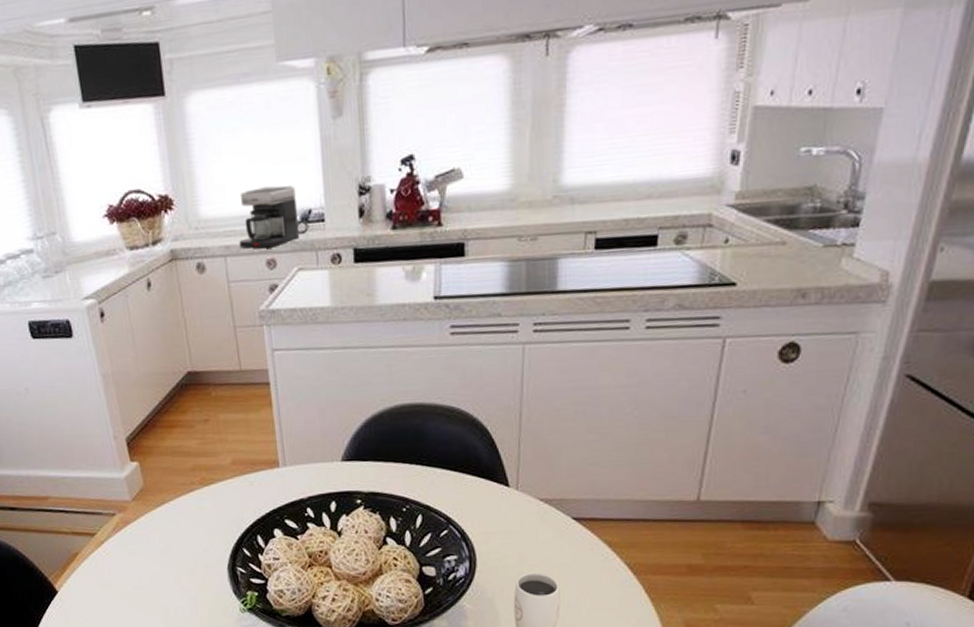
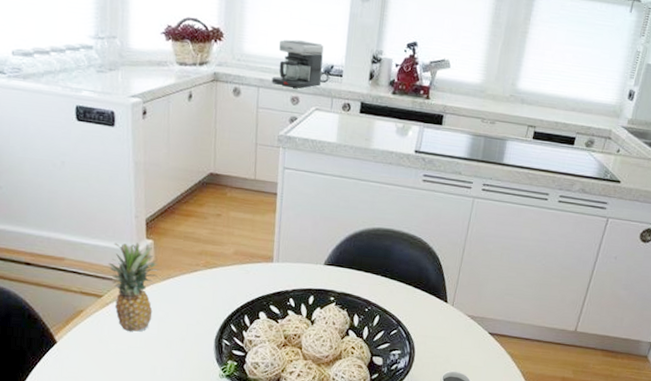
fruit: none [95,467,153,571] -> present [108,242,159,332]

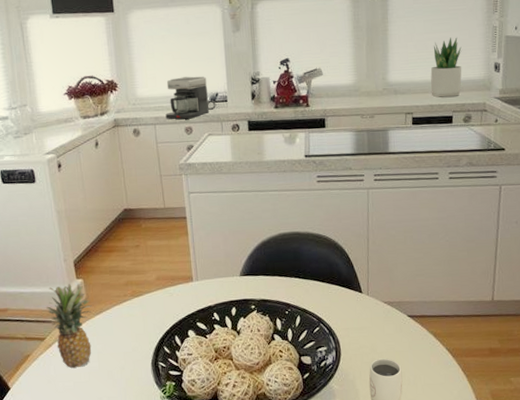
planter: none [559,54,600,118] -> present [430,37,462,97]

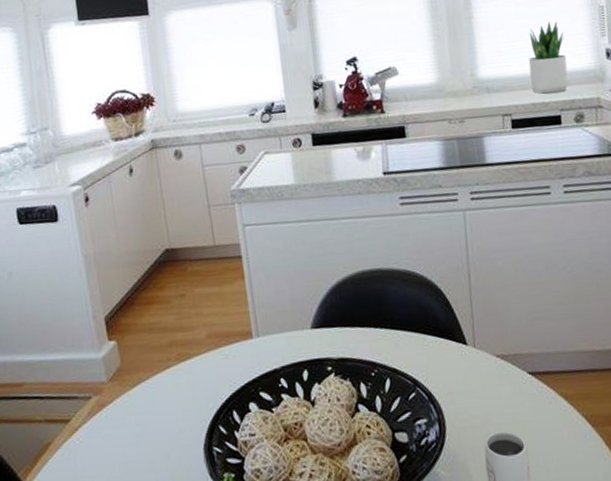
fruit: present [46,283,92,369] -> none [71,346,129,459]
coffee maker: present [165,76,209,120] -> none [212,83,264,137]

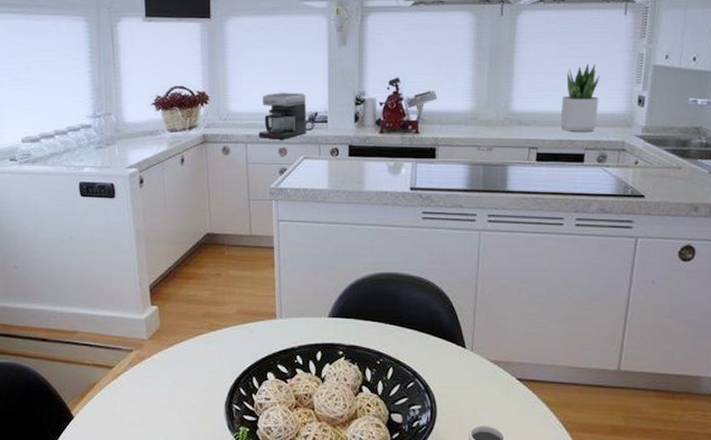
coffee maker: none [212,83,264,137] -> present [258,92,306,139]

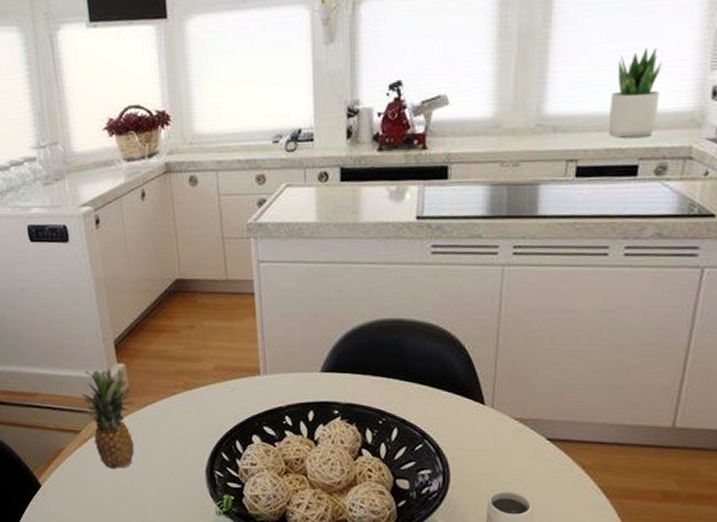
fruit: none [117,310,165,403] -> present [82,368,135,469]
coffee maker: present [258,92,306,139] -> none [231,105,288,165]

